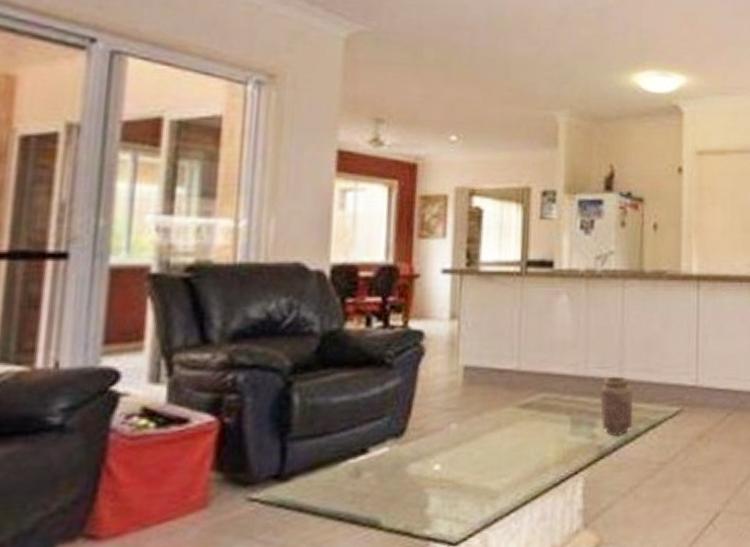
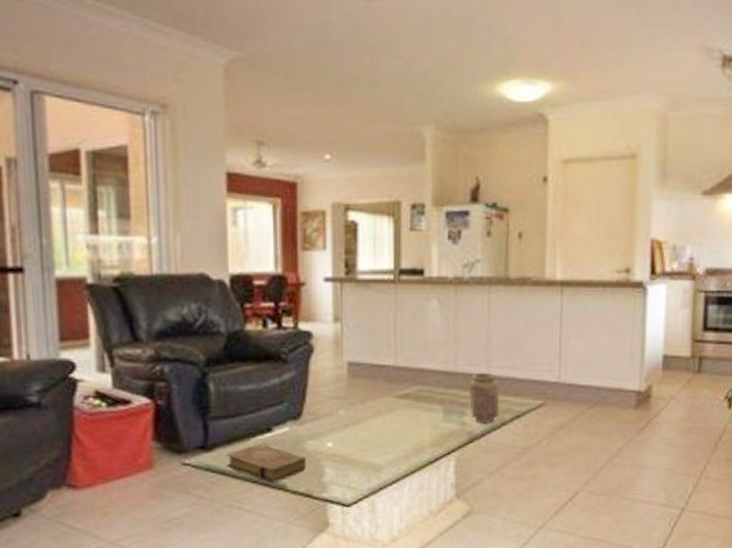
book: none [304,469,407,520] -> present [225,444,306,483]

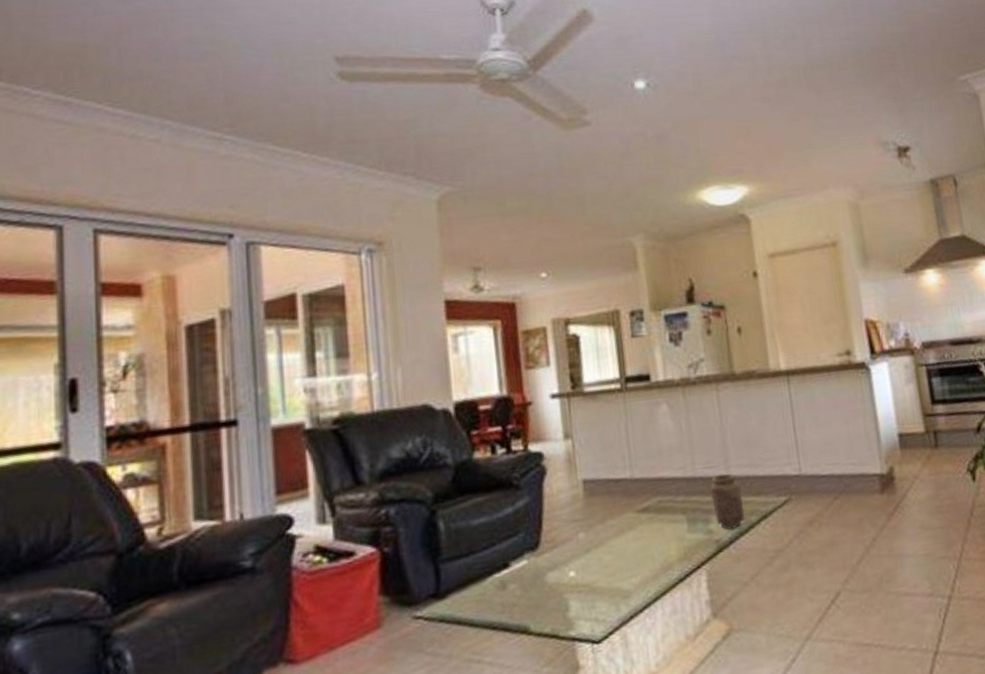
book: present [225,444,306,483] -> none [461,582,549,628]

